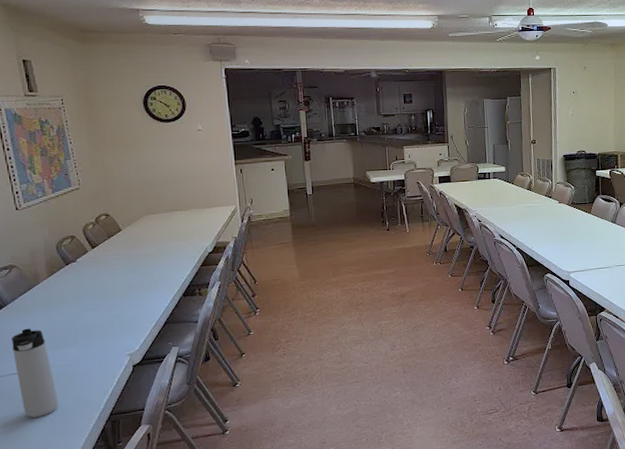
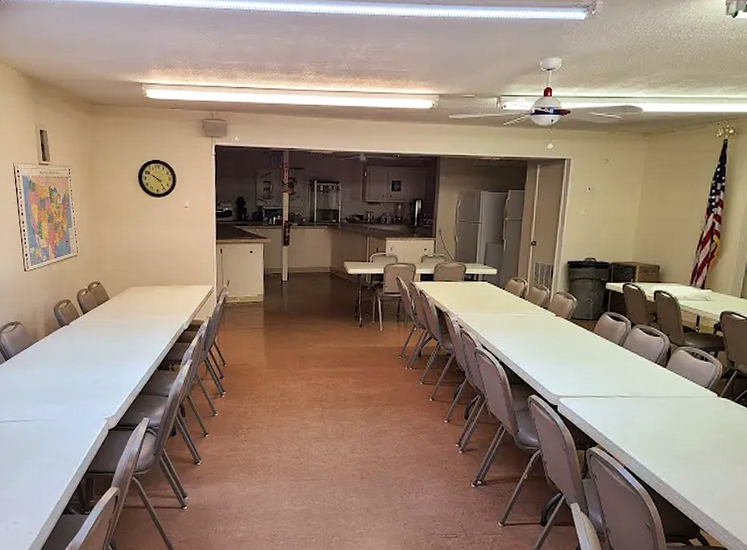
thermos bottle: present [12,328,58,418] -> none [12,381,45,464]

